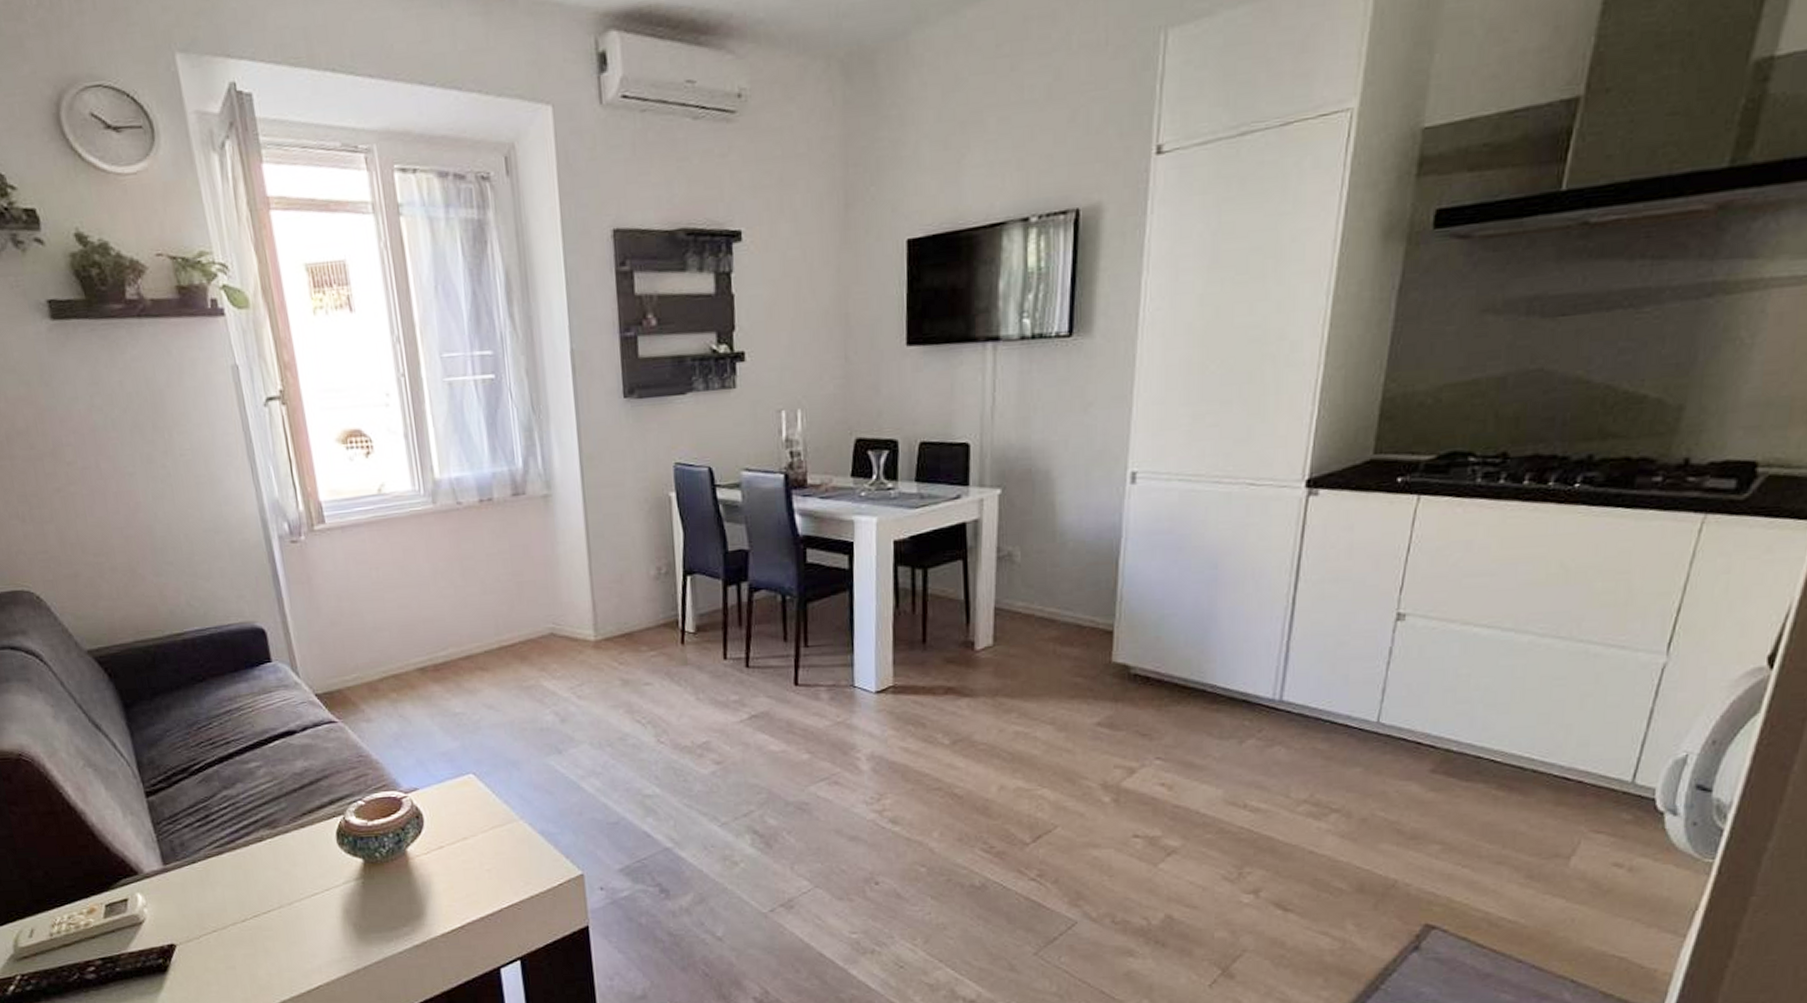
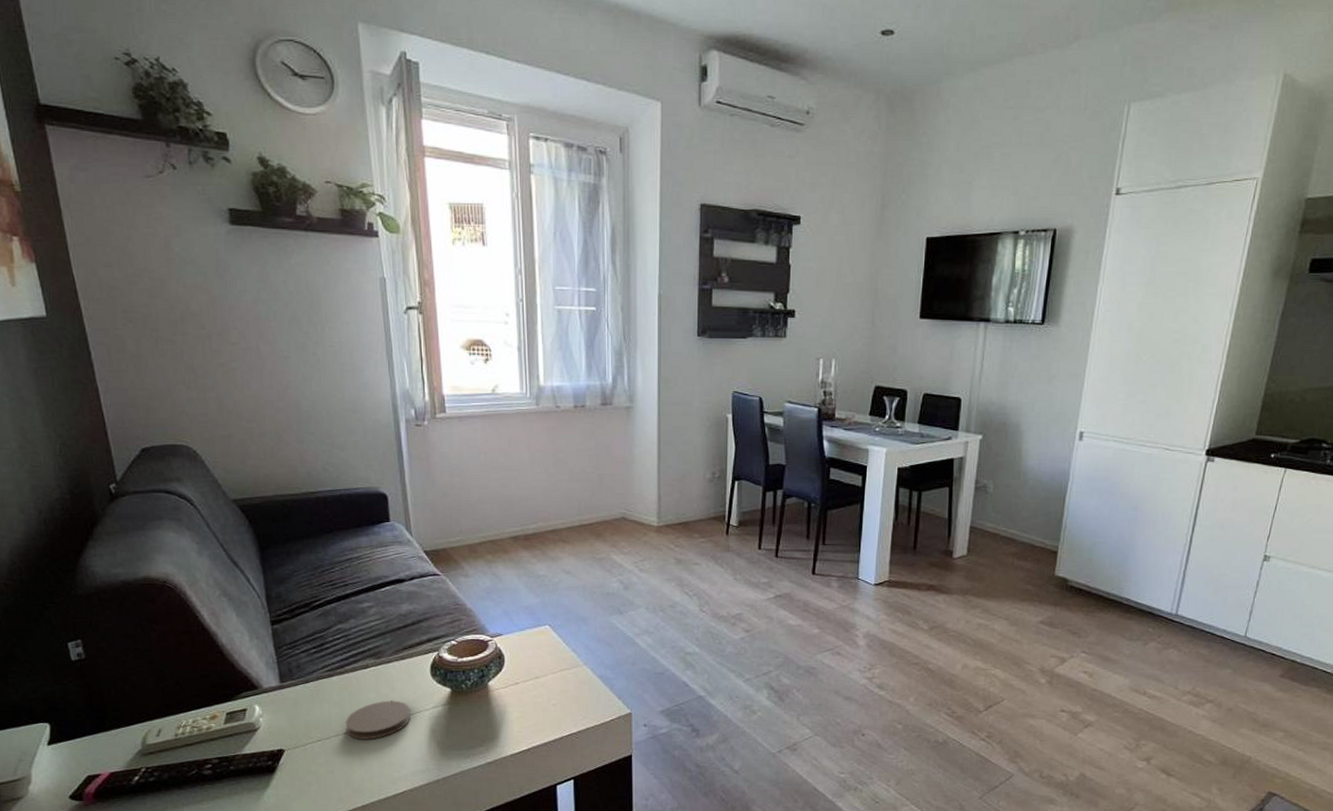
coaster: none [243,877,319,927] -> present [345,700,410,740]

